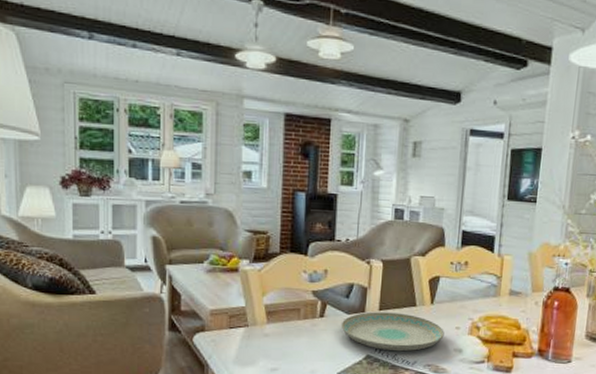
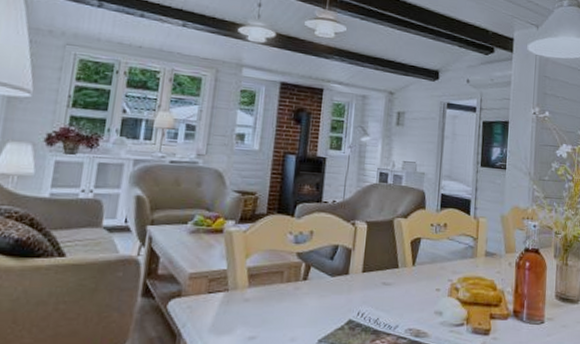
plate: present [341,312,444,352] -> none [324,274,425,315]

